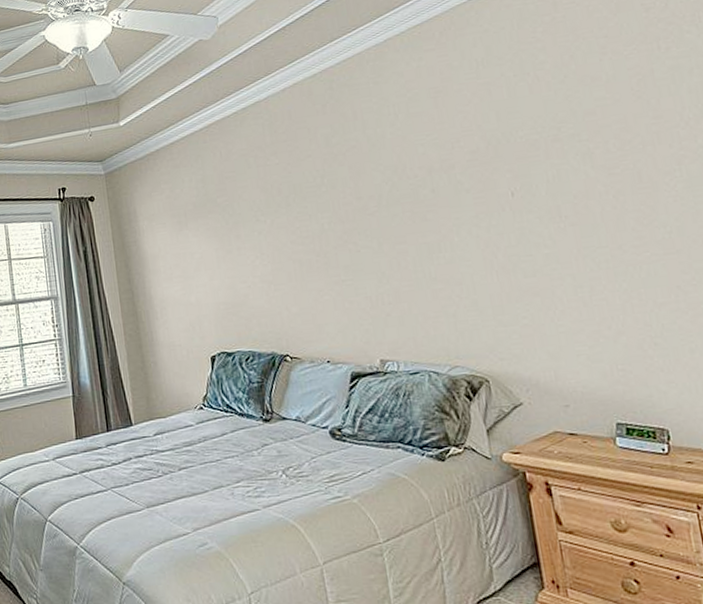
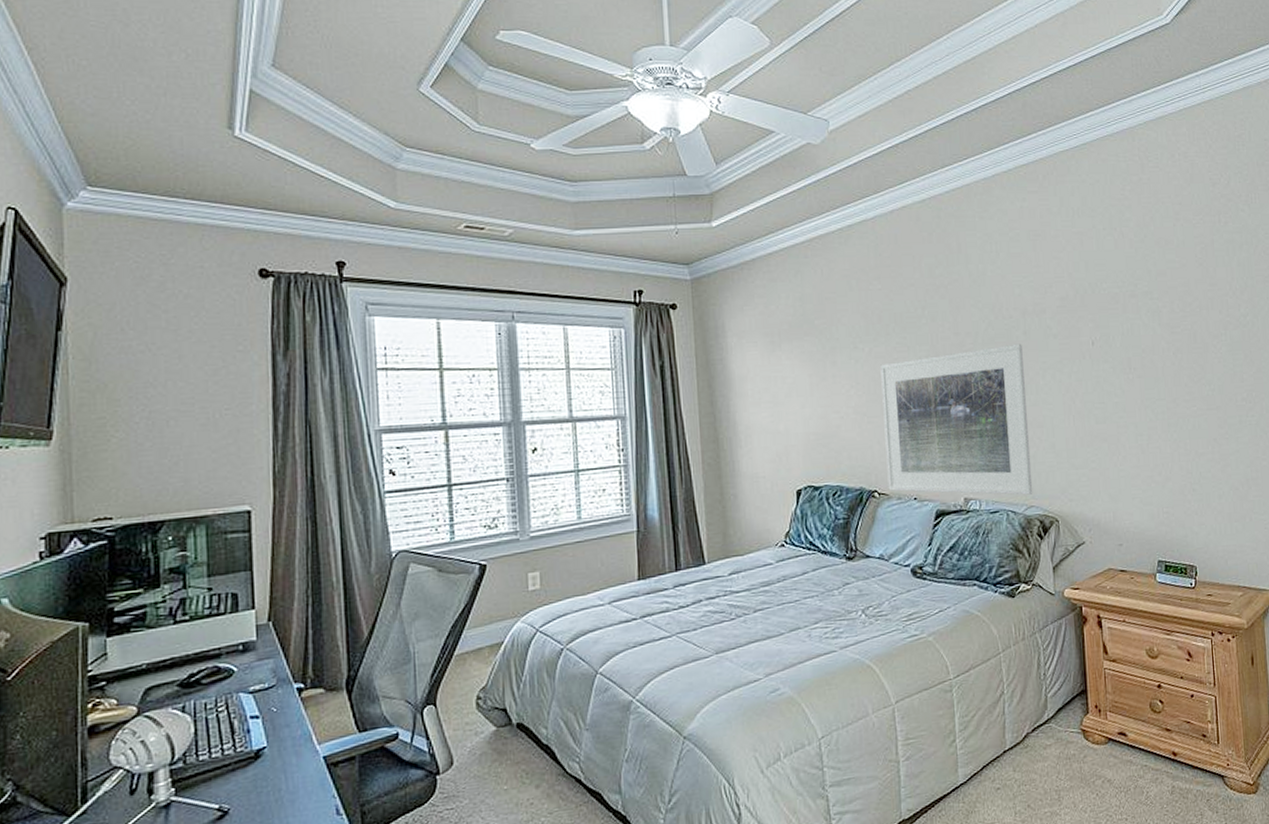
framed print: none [283,201,457,356] -> present [880,343,1033,495]

